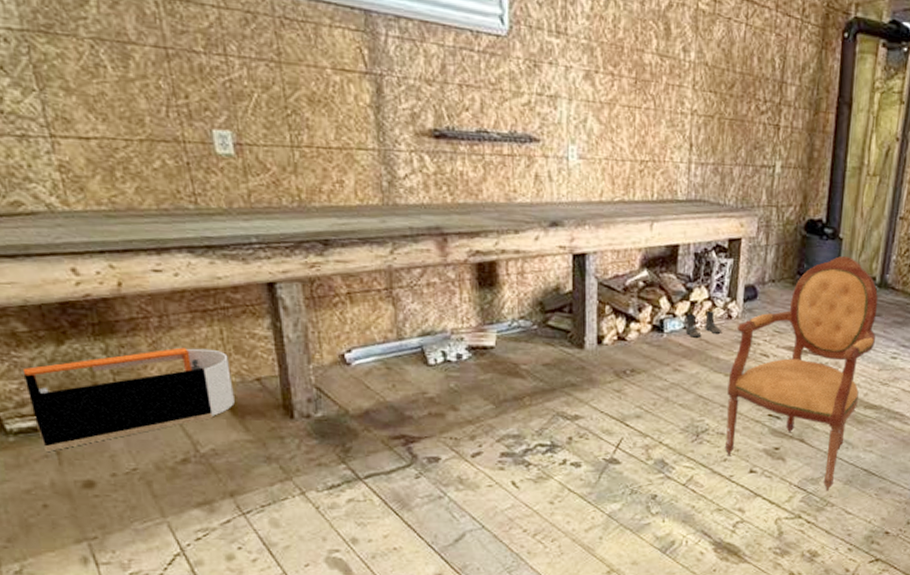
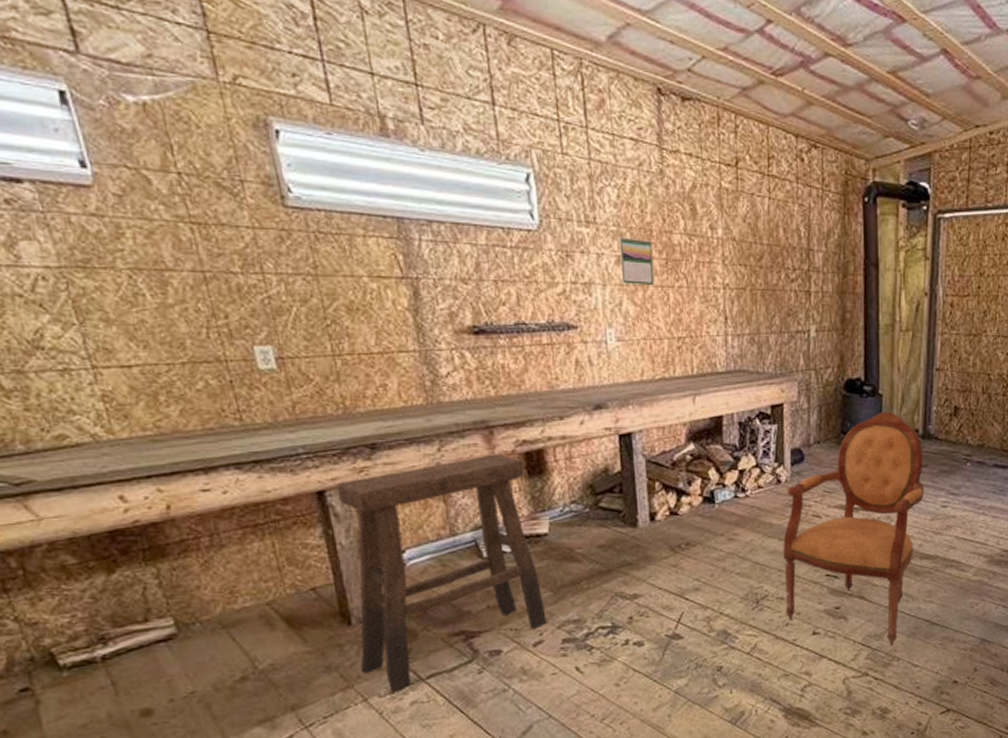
storage bin: present [22,347,235,451] -> none [73,563,291,683]
stool: none [287,262,487,489] -> present [336,454,547,693]
calendar: none [588,51,622,105] -> present [619,237,654,286]
boots: present [685,310,721,338] -> none [736,477,772,506]

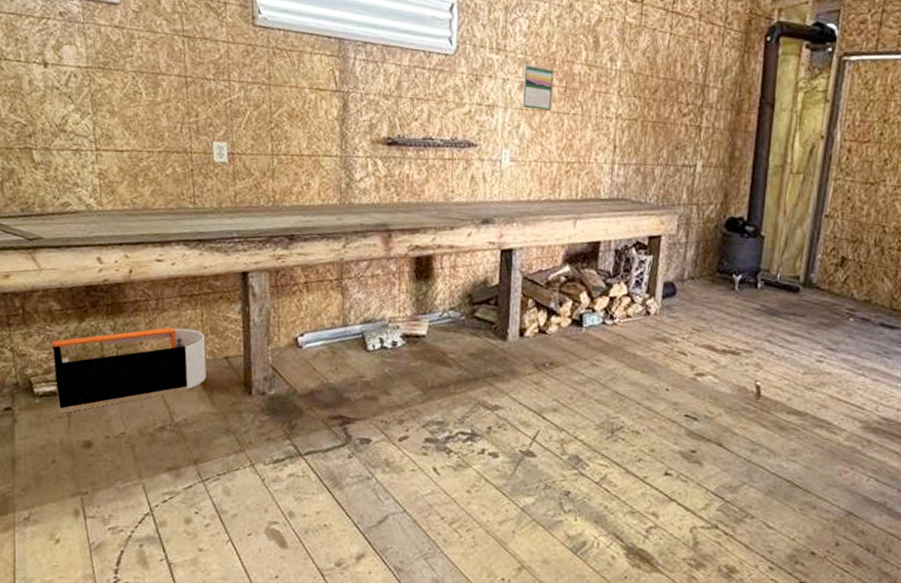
storage bin: none [73,563,291,683] -> present [52,327,206,413]
stool: present [336,454,547,693] -> none [253,255,414,463]
armchair: present [783,411,925,646] -> none [639,253,802,501]

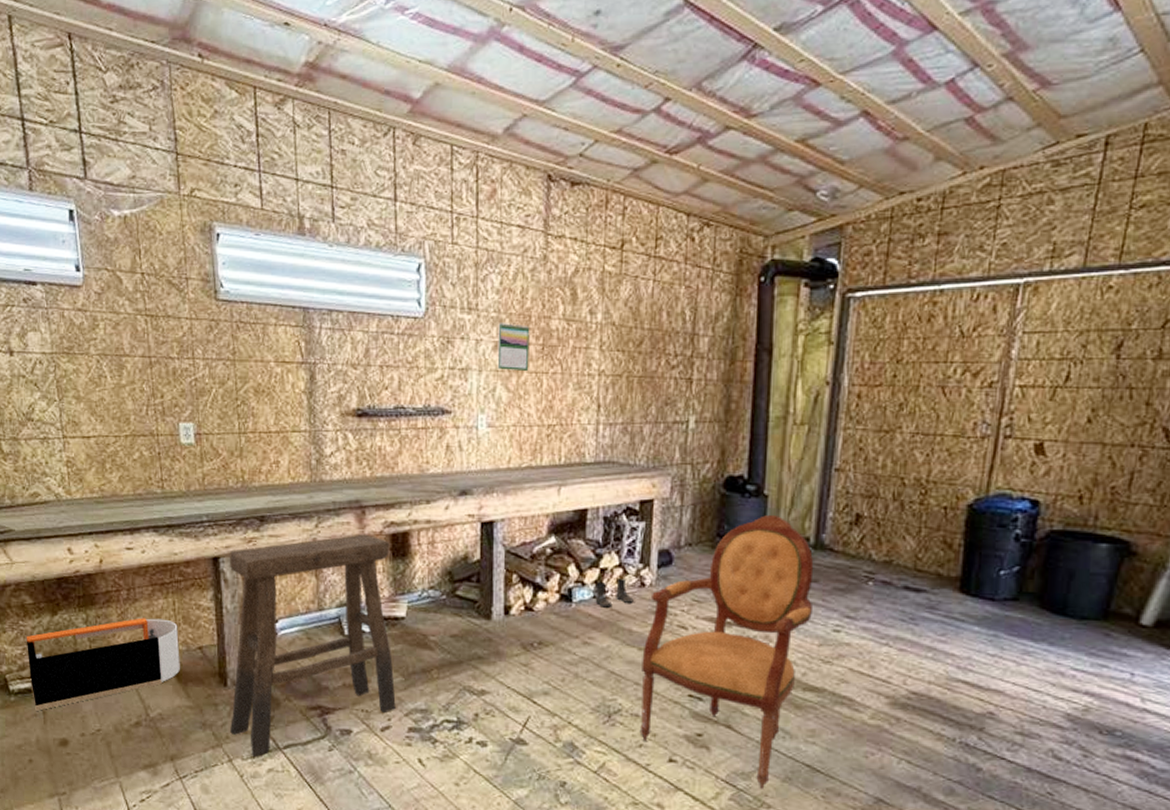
stool: none [253,255,414,463] -> present [229,534,396,758]
boots: none [604,306,639,333] -> present [595,577,634,608]
armchair: none [639,253,802,501] -> present [639,514,814,789]

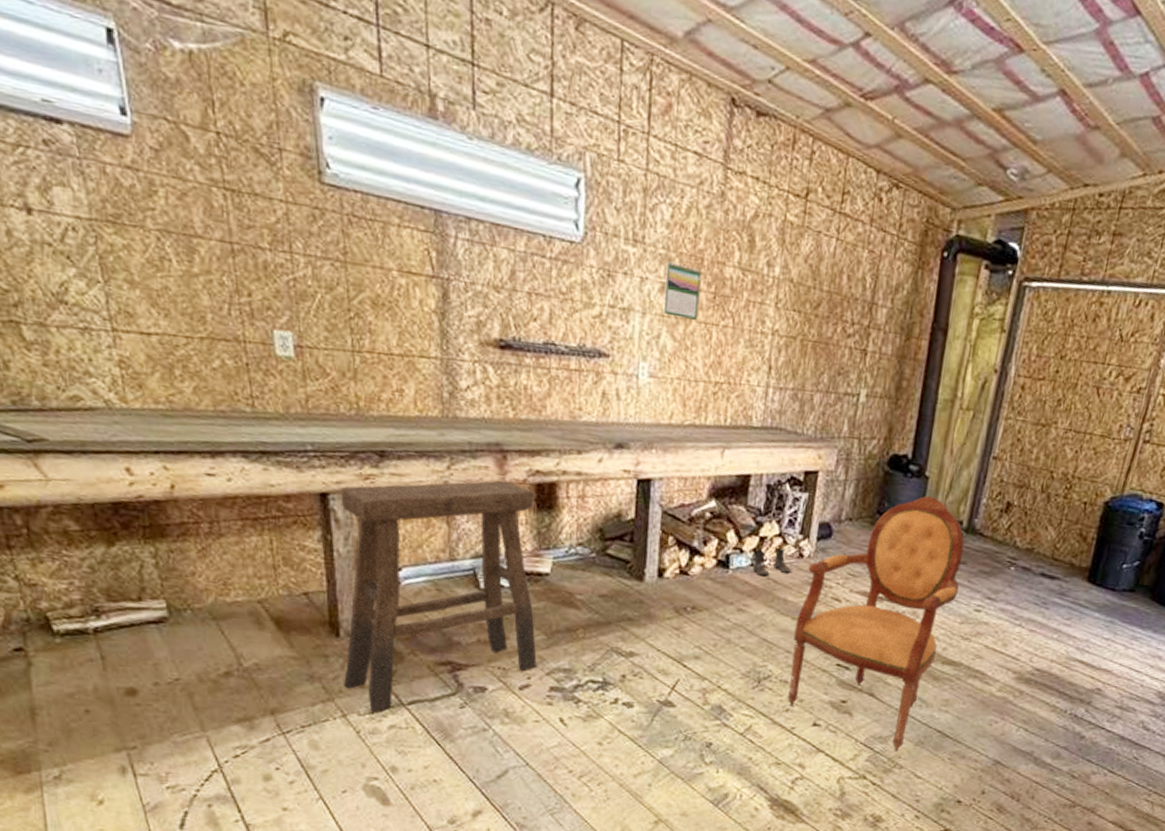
storage bin: present [26,617,180,711] -> none [72,555,280,656]

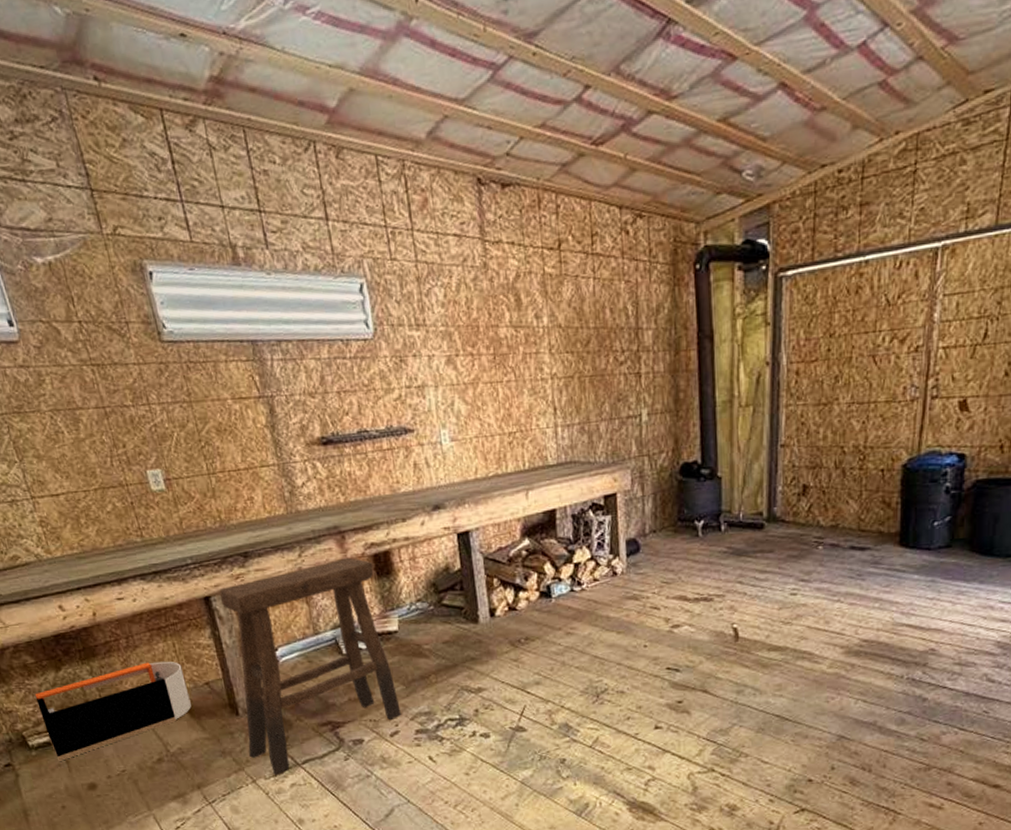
storage bin: none [72,555,280,656] -> present [34,661,191,761]
calendar: present [663,262,702,321] -> none [448,335,484,384]
boots: present [752,547,791,577] -> none [571,569,608,599]
armchair: present [787,495,964,752] -> none [621,494,771,741]

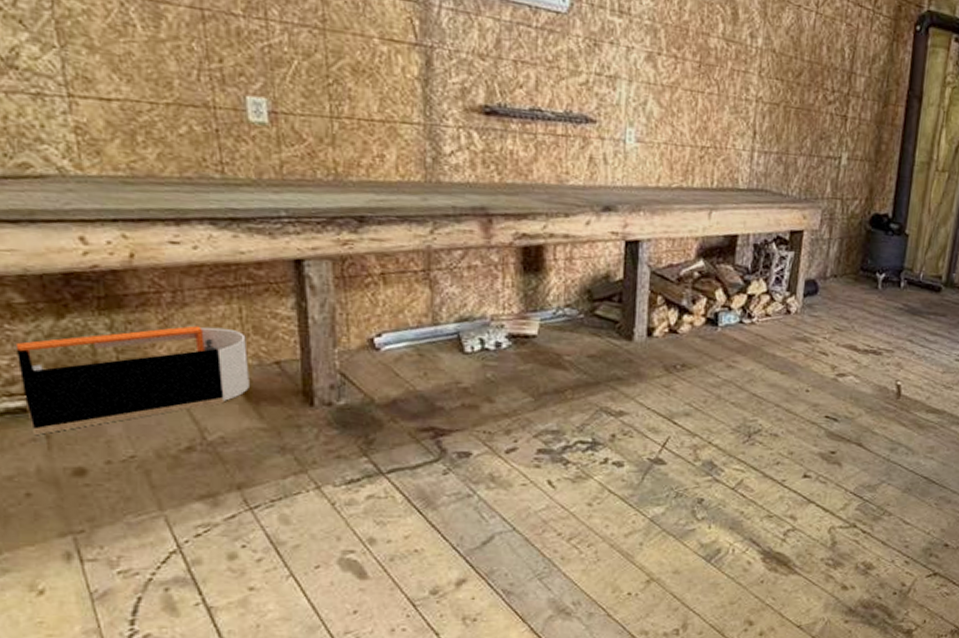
stool: present [219,557,401,776] -> none [316,244,524,484]

